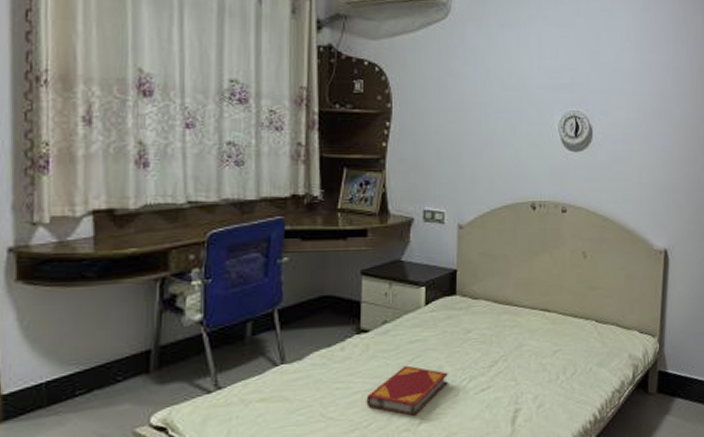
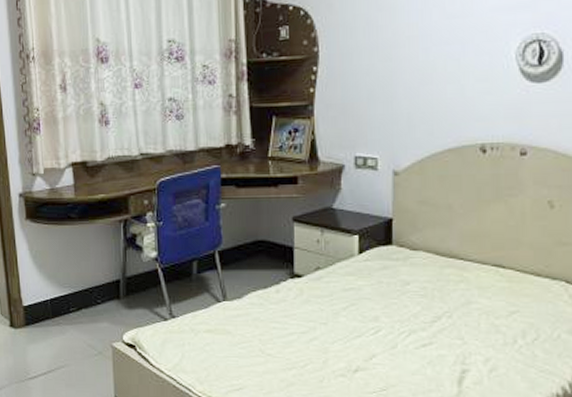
hardback book: present [366,365,448,416] -> none [302,312,385,362]

